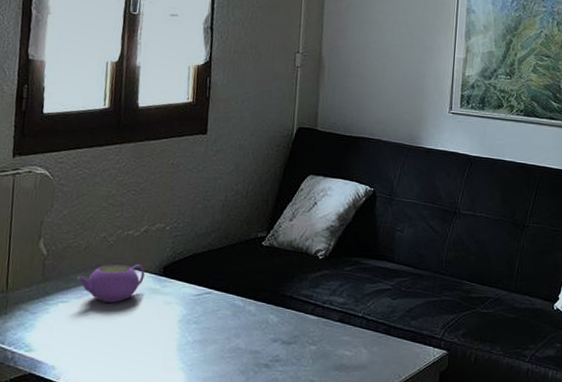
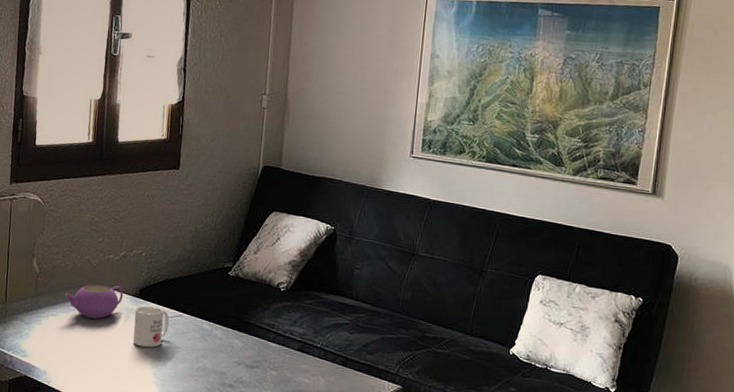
mug: none [156,284,198,331] -> present [133,306,170,348]

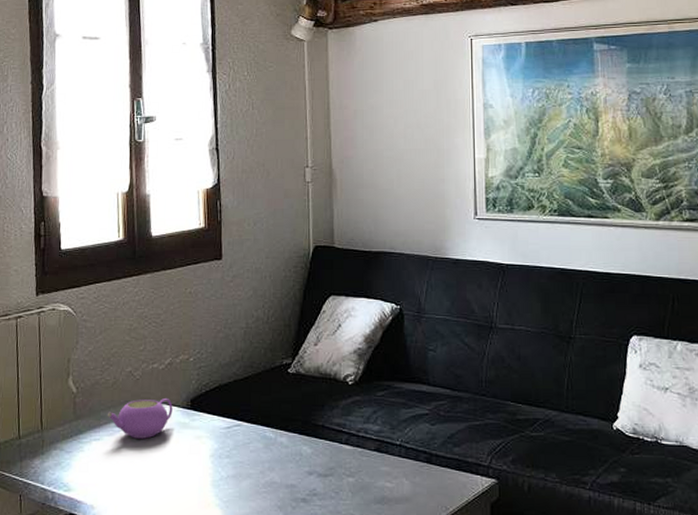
mug: present [133,306,170,348] -> none [187,418,227,466]

